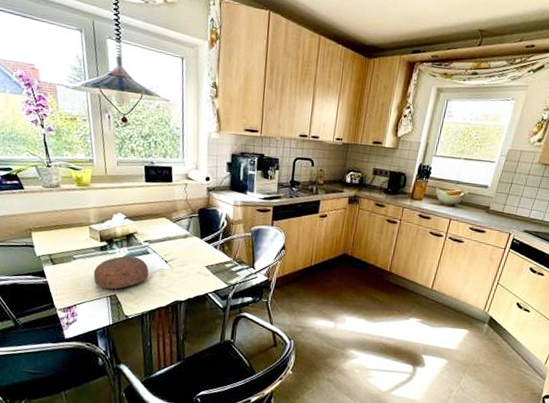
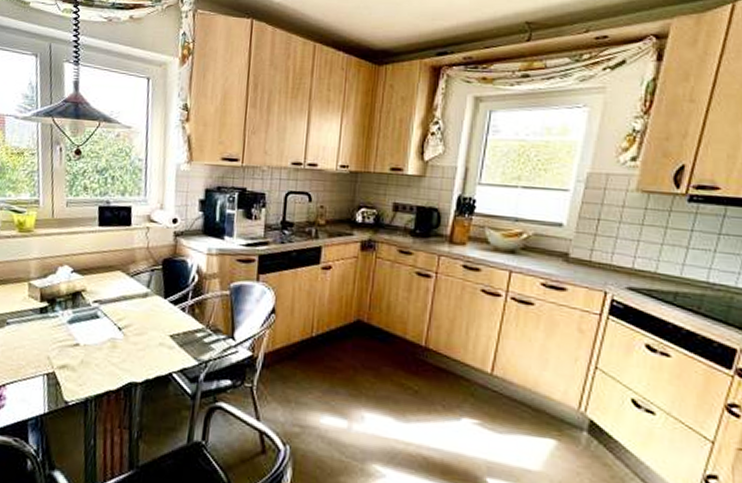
decorative bowl: present [93,255,149,291] -> none [28,320,98,367]

